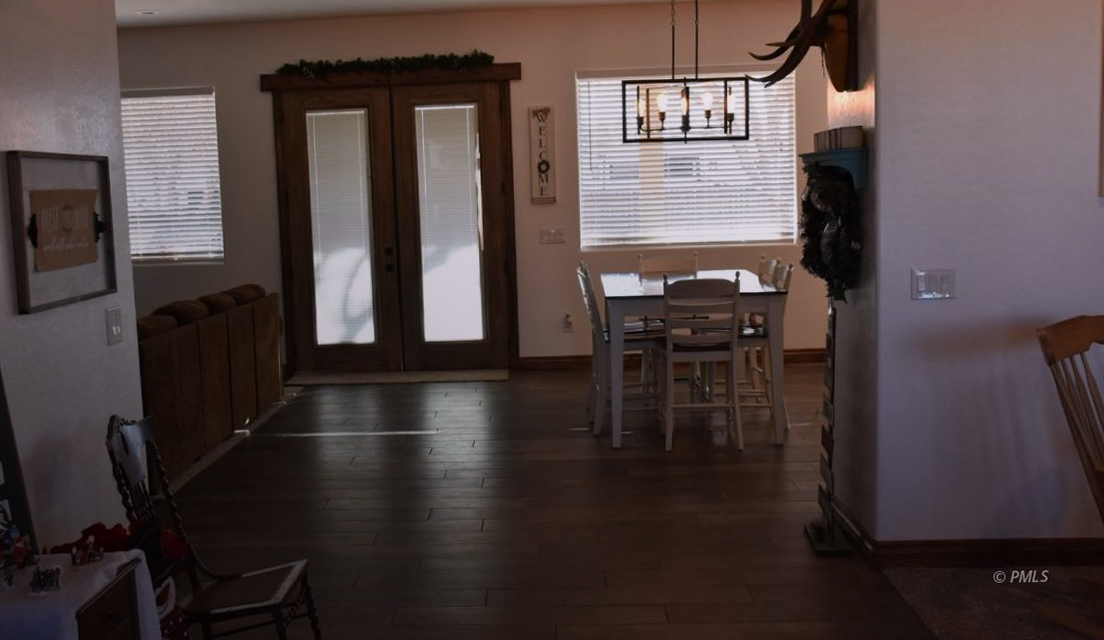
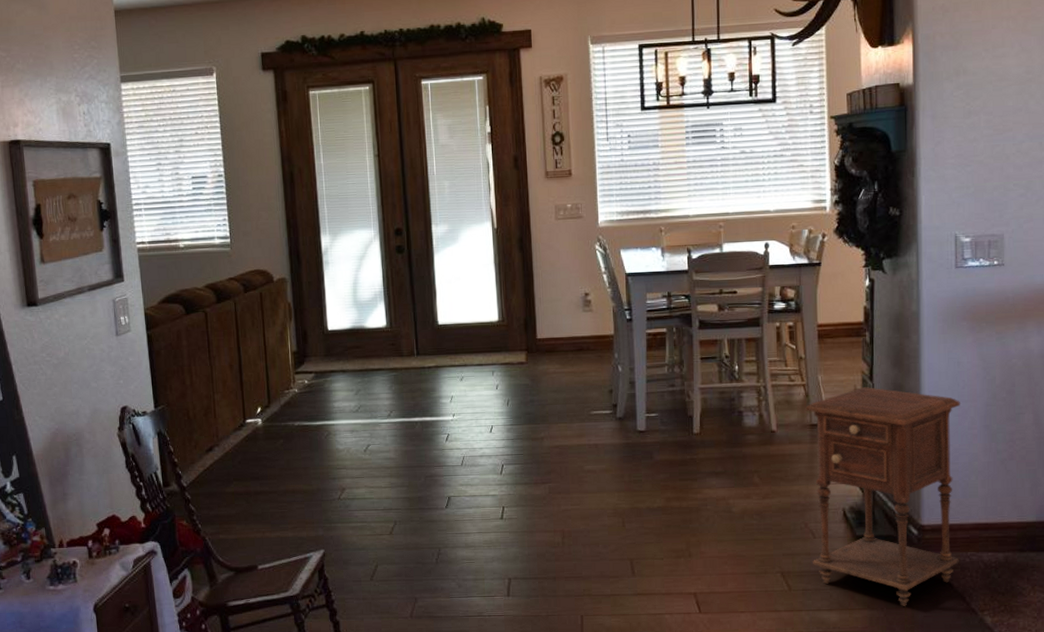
nightstand: none [771,410,913,618] -> present [805,387,960,606]

